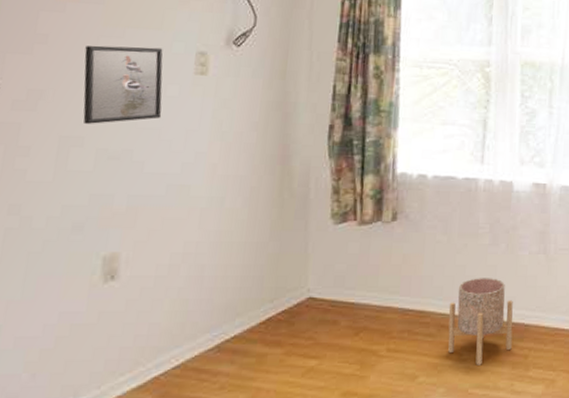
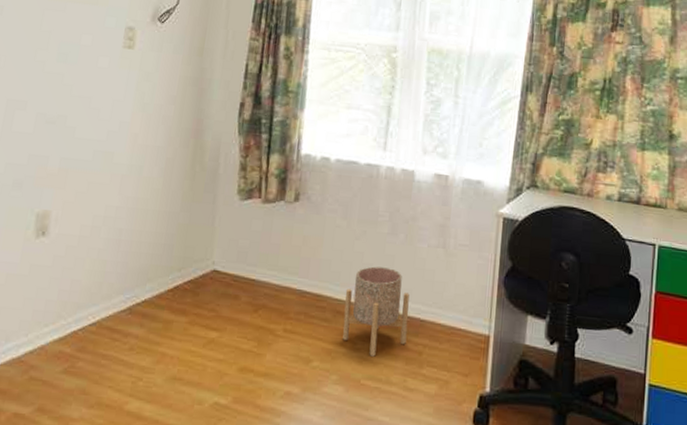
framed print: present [83,45,163,124] -> none [27,17,97,90]

